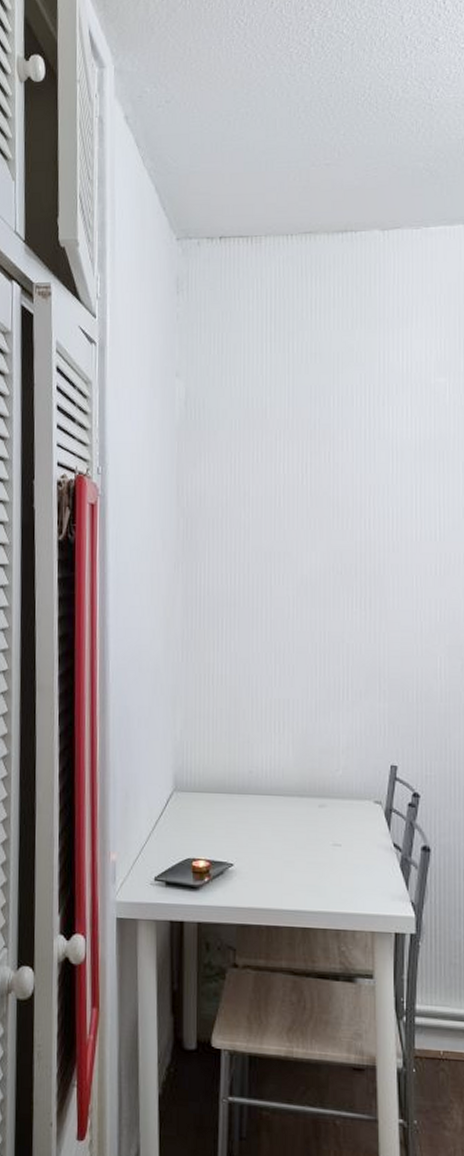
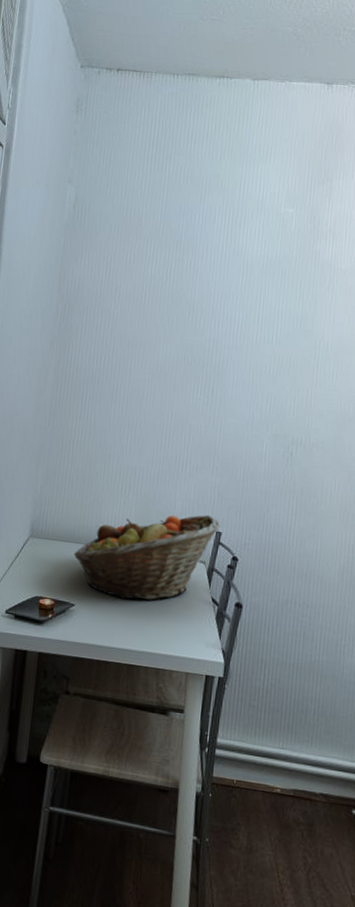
fruit basket: none [226,747,395,854] -> present [73,515,221,601]

